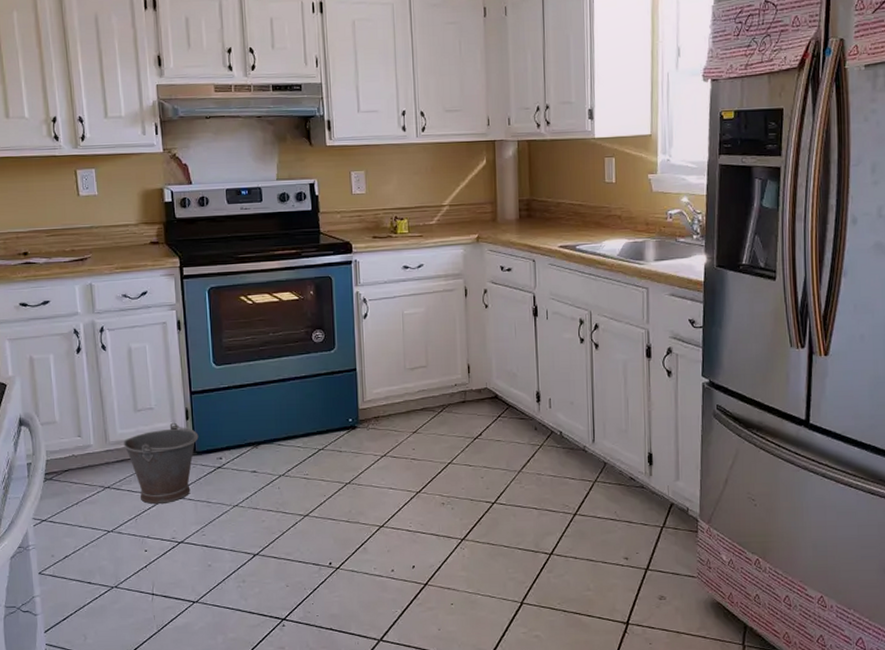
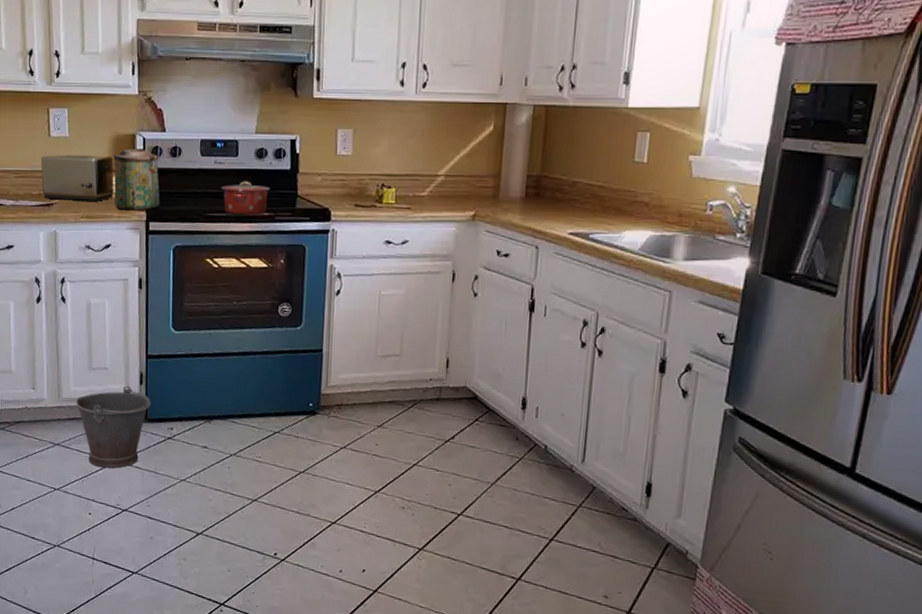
toaster: none [71,209,146,255] -> present [40,154,114,202]
canister: none [143,202,192,259] -> present [113,149,160,211]
casserole: none [248,223,295,255] -> present [220,181,271,216]

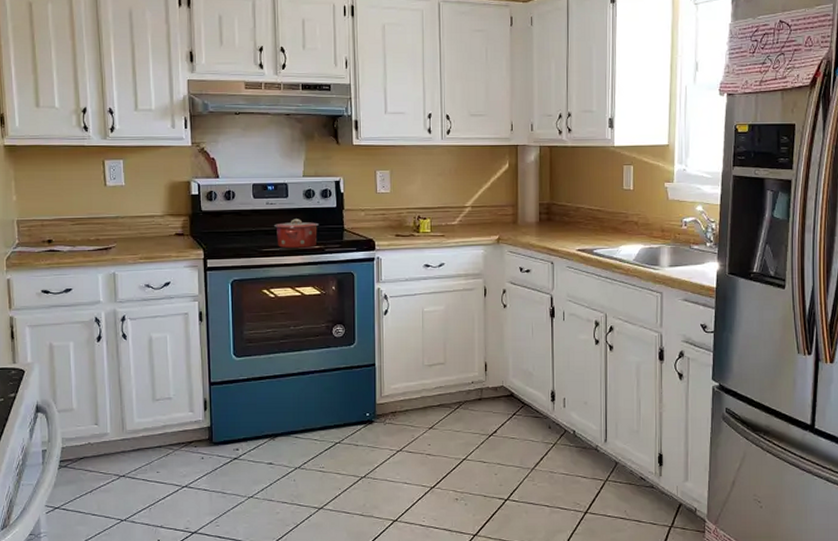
toaster: present [40,154,114,202] -> none [97,201,171,244]
bucket: present [75,385,151,469] -> none [140,412,216,493]
canister: present [113,149,160,211] -> none [170,195,217,250]

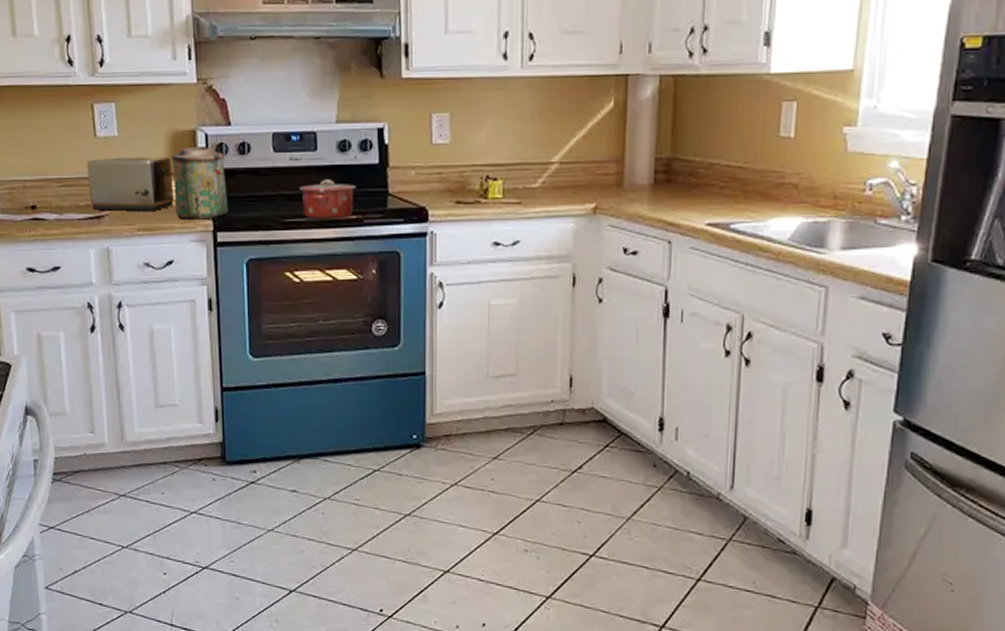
toaster: none [97,201,171,244] -> present [86,156,174,212]
canister: none [170,195,217,250] -> present [172,147,229,220]

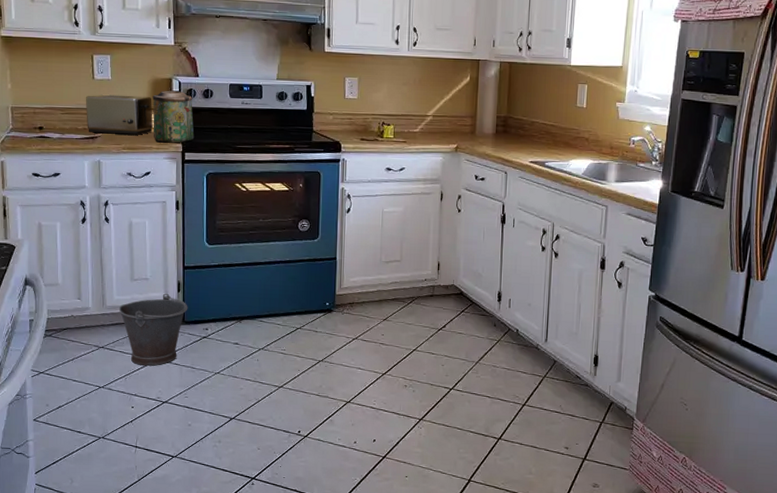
bucket: none [141,423,230,520] -> present [118,293,188,366]
casserole: present [298,179,357,219] -> none [247,119,291,148]

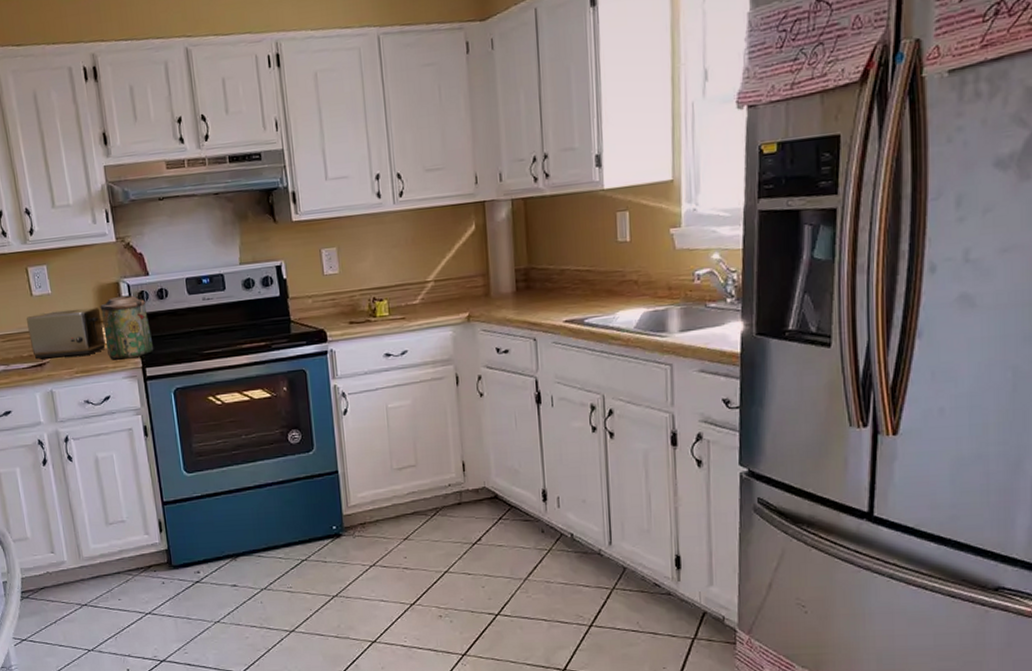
bucket: present [118,293,188,366] -> none [96,535,174,621]

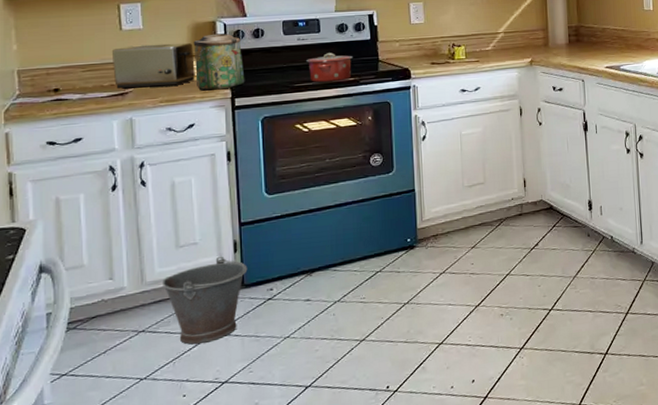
bucket: none [96,535,174,621] -> present [161,256,248,345]
casserole: none [212,313,263,349] -> present [305,53,354,83]

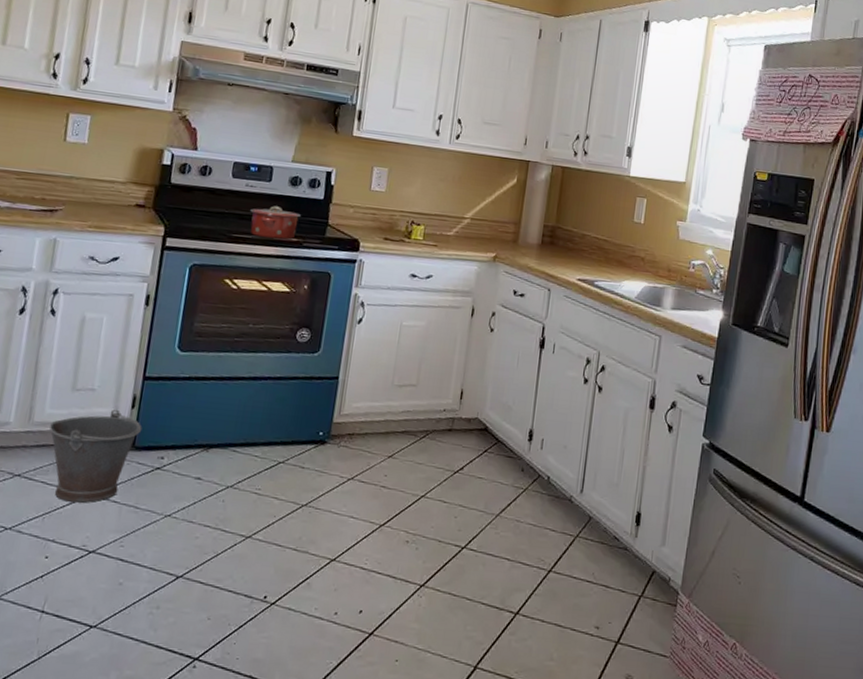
toaster: present [111,42,195,89] -> none [46,159,136,213]
canister: present [193,34,245,91] -> none [130,162,186,227]

